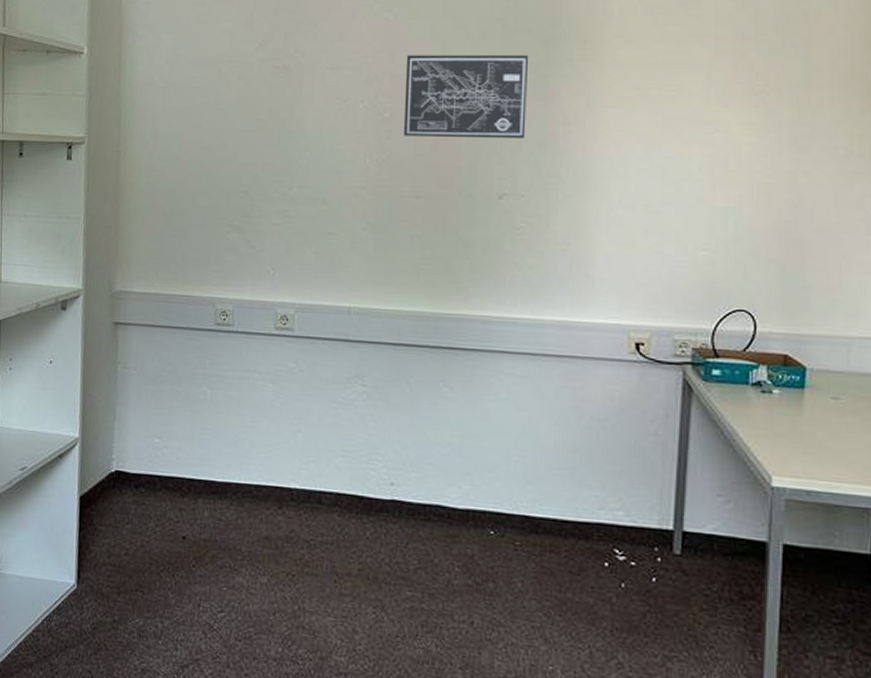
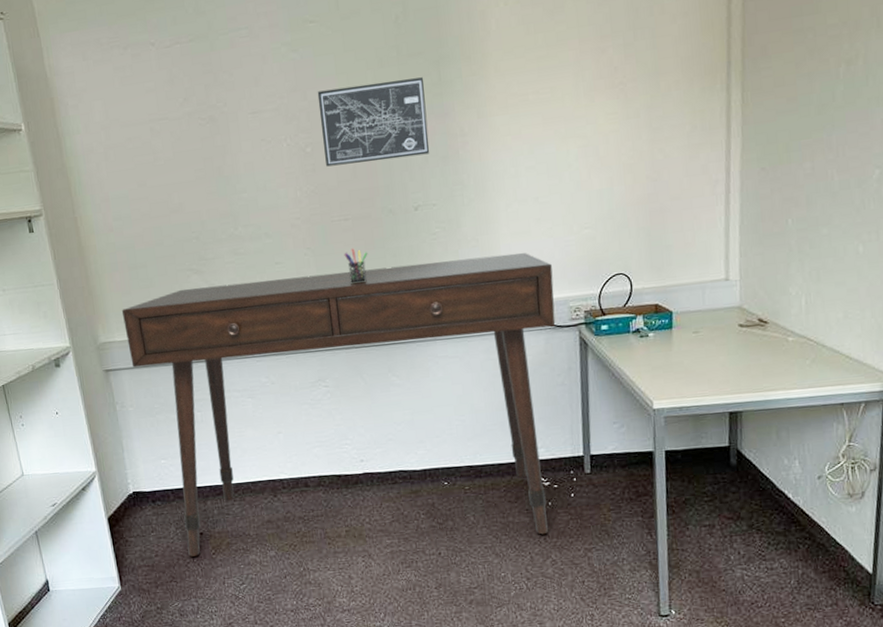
desk: none [145,246,657,626] -> present [121,252,556,557]
pen holder: none [408,230,437,271] -> present [344,248,368,284]

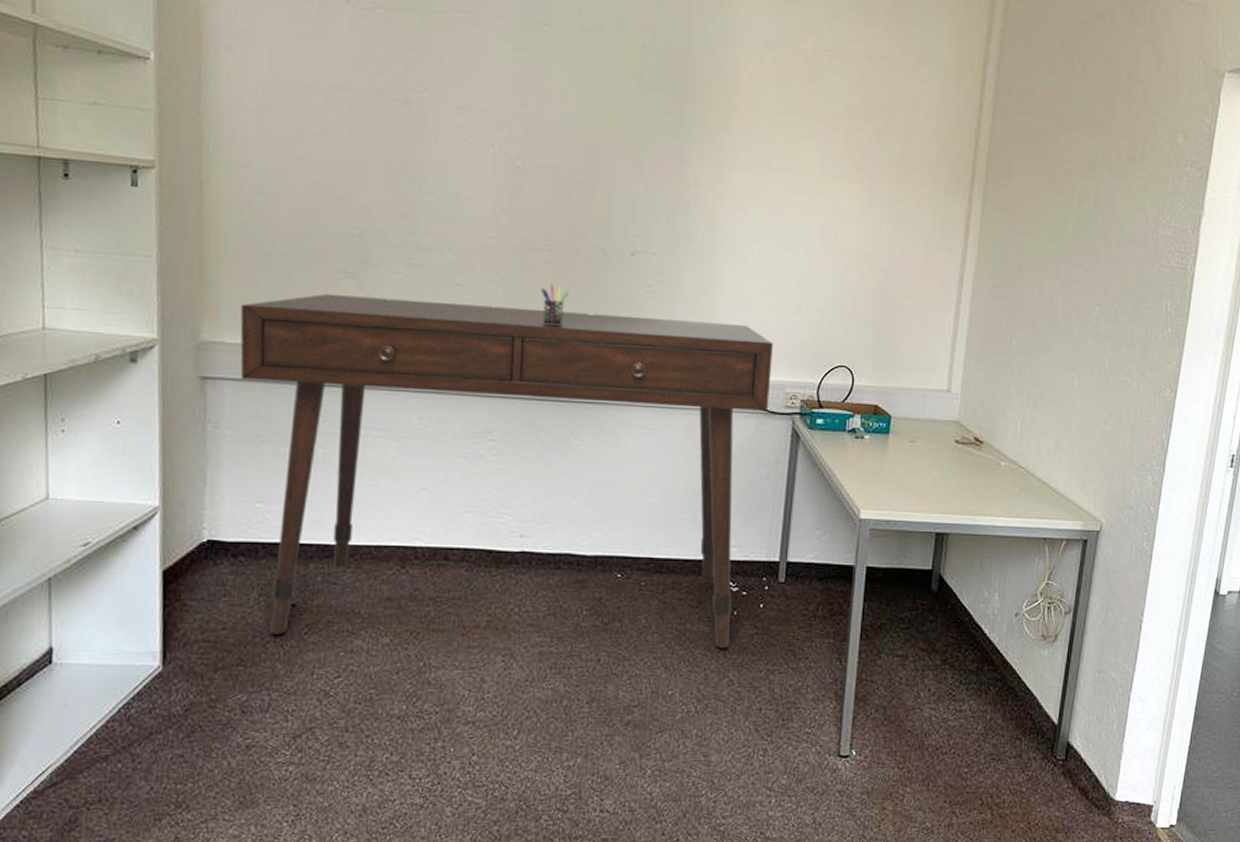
wall art: present [317,77,430,167] -> none [536,101,663,197]

